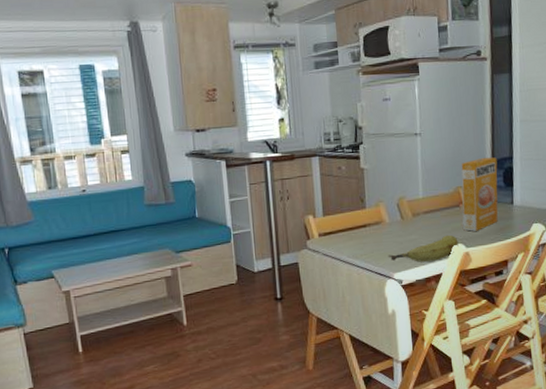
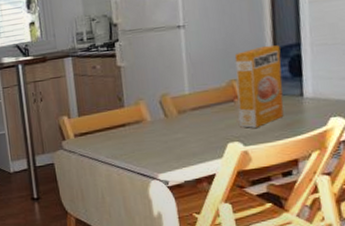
fruit: present [388,234,459,262] -> none [151,132,235,162]

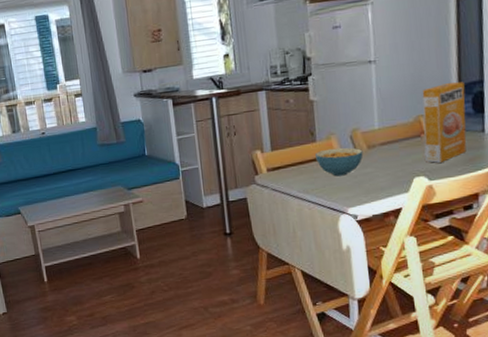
cereal bowl: none [124,113,174,142] -> present [315,147,363,177]

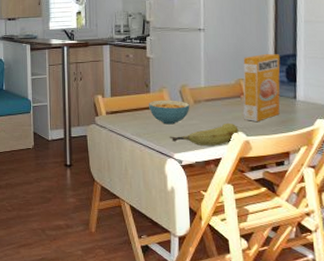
fruit: none [341,167,420,197] -> present [169,122,239,146]

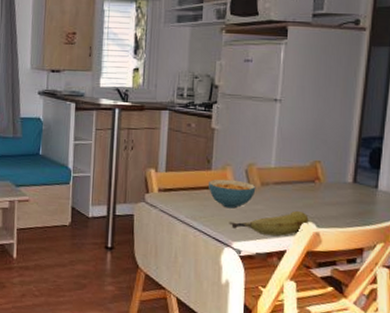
box: present [243,53,280,121] -> none [316,133,364,211]

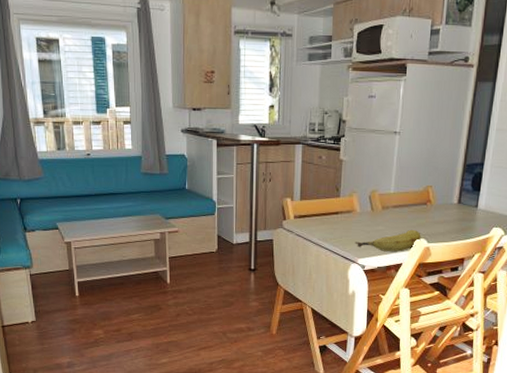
cereal bowl: present [209,179,256,209] -> none [338,205,378,230]

